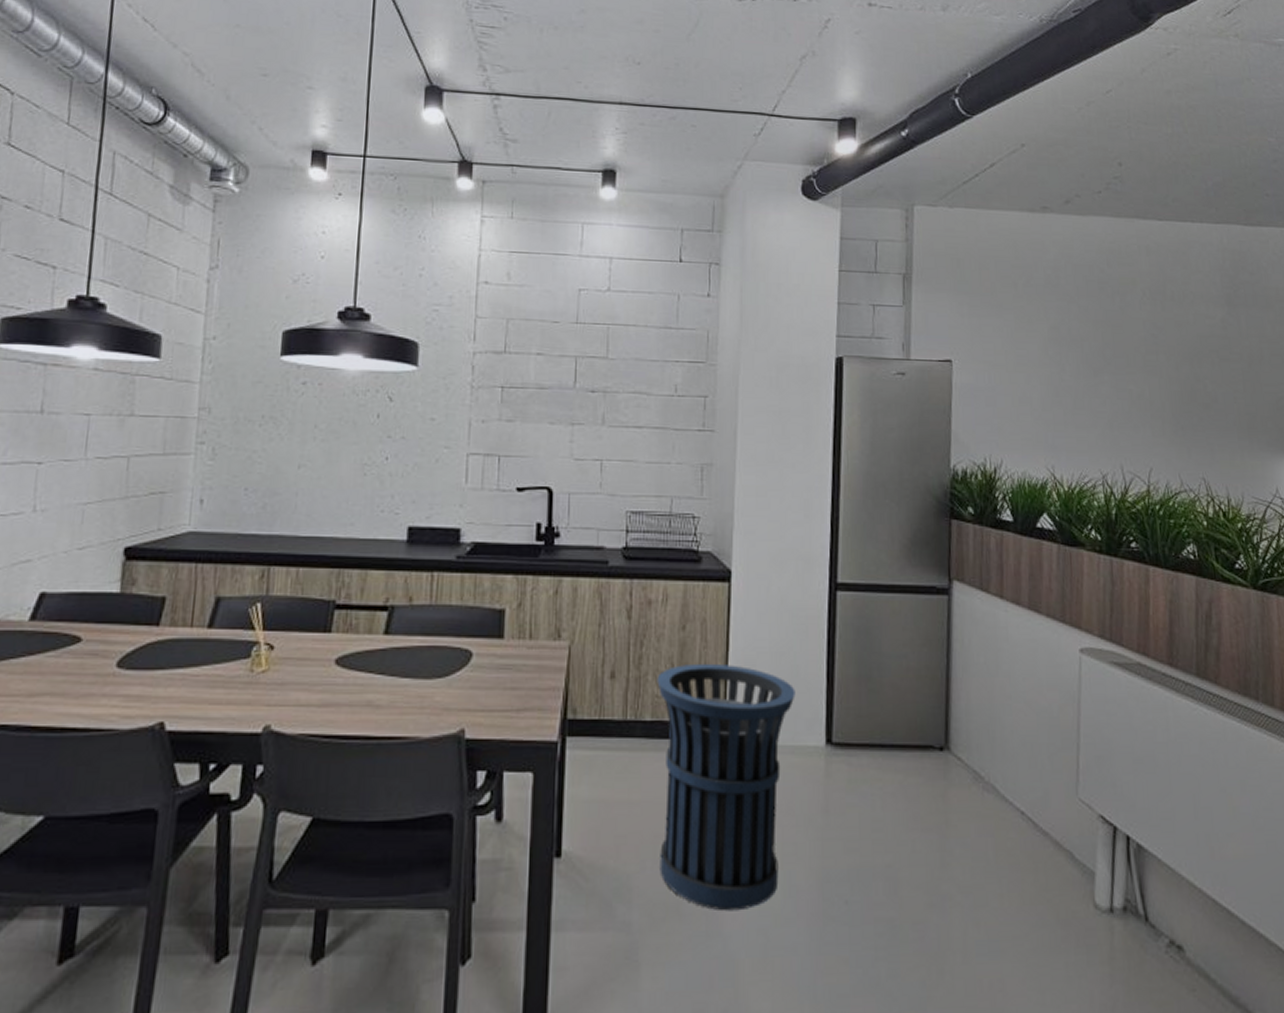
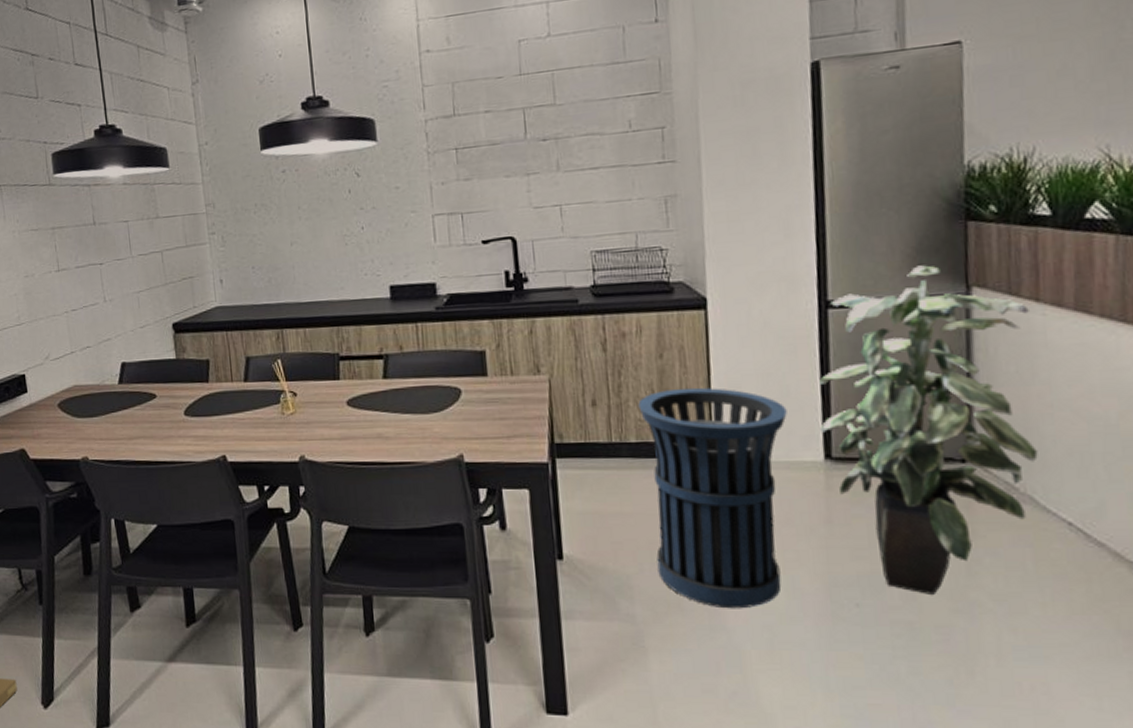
indoor plant: none [824,556,999,889] -> present [819,265,1038,594]

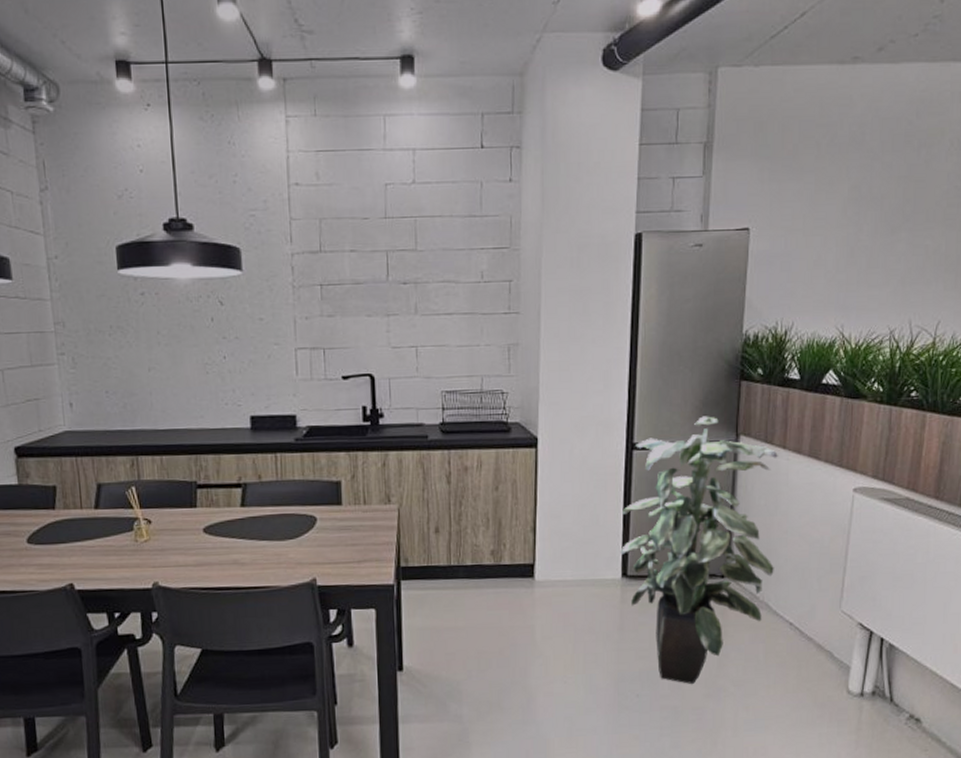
trash can: present [638,387,787,609] -> none [475,516,596,705]

